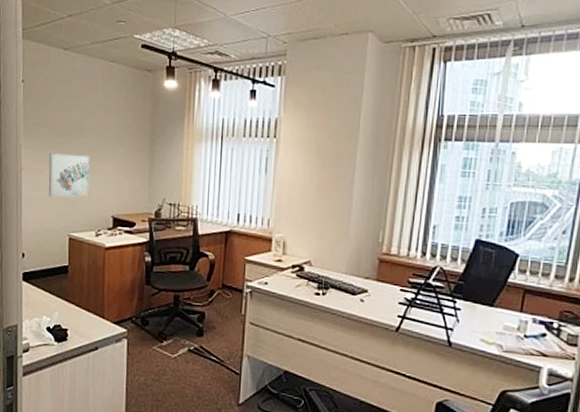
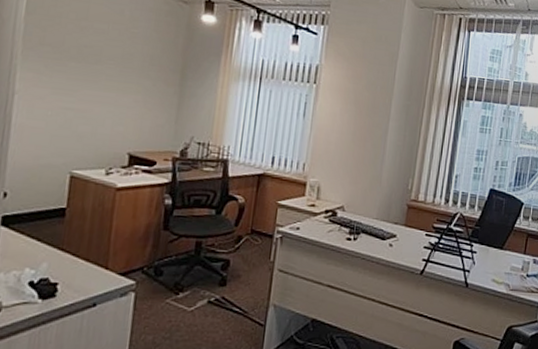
wall art: present [48,153,91,198] -> none [48,78,107,130]

